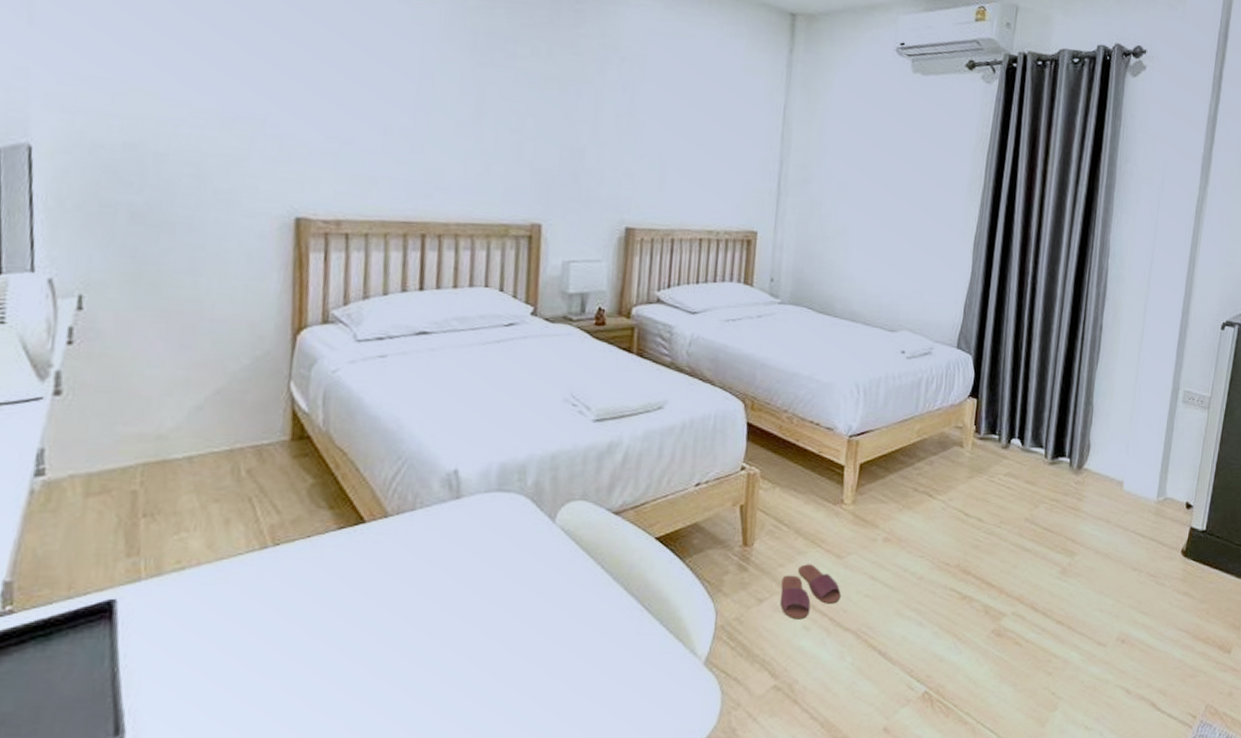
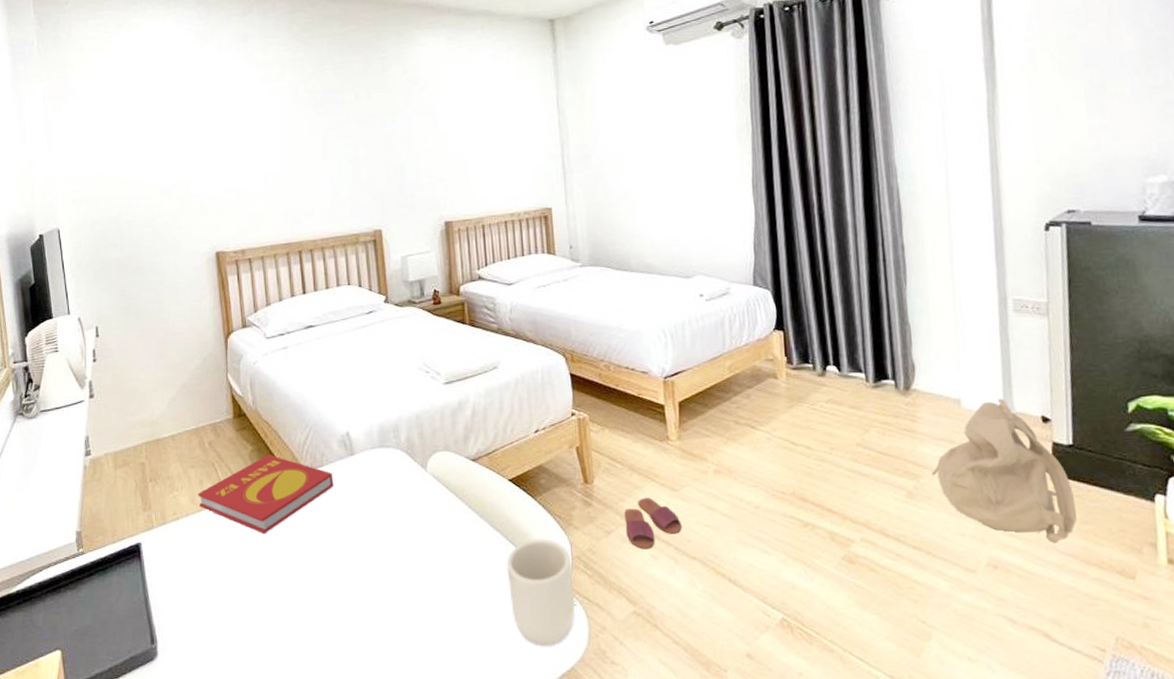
book: none [220,491,428,591] -> present [198,454,334,534]
mug: none [635,606,714,726] -> present [506,538,575,646]
backpack: none [1086,484,1198,620] -> present [932,399,1077,543]

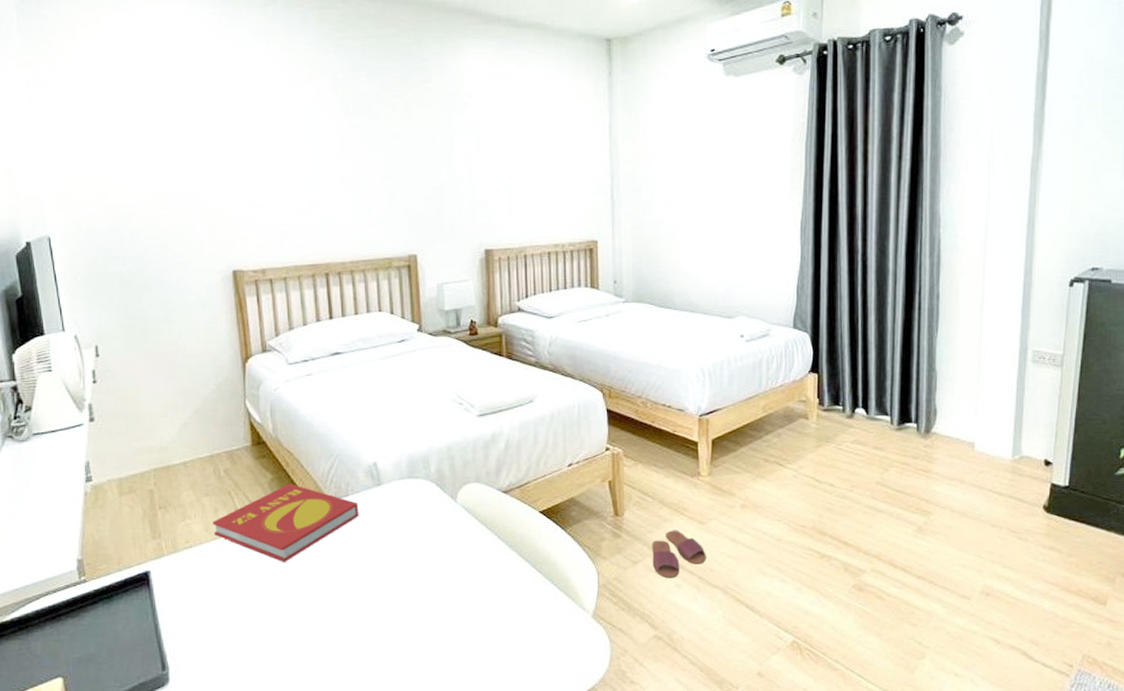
mug: present [506,538,575,646] -> none [533,568,599,668]
backpack: present [932,399,1077,543] -> none [941,443,1063,574]

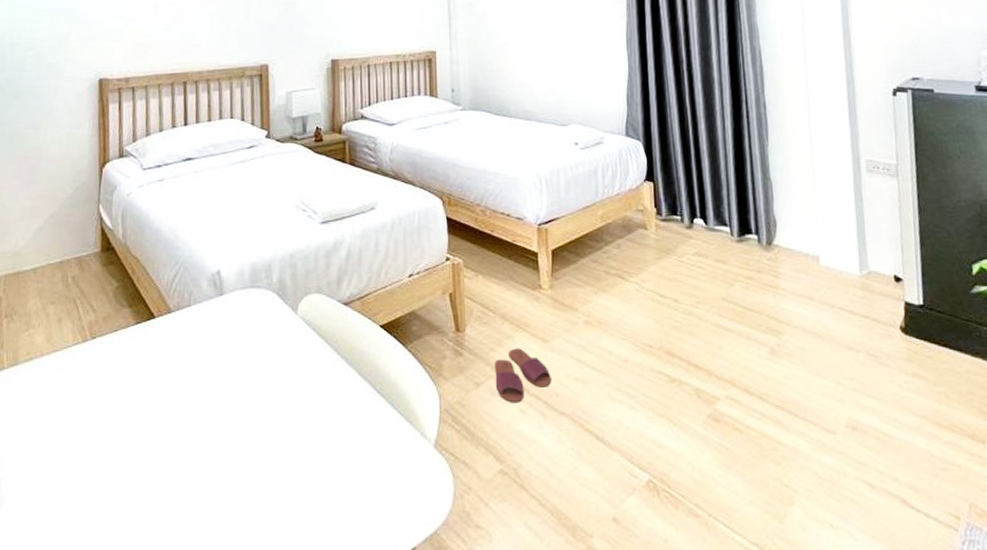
book: present [213,483,359,562] -> none [55,292,200,378]

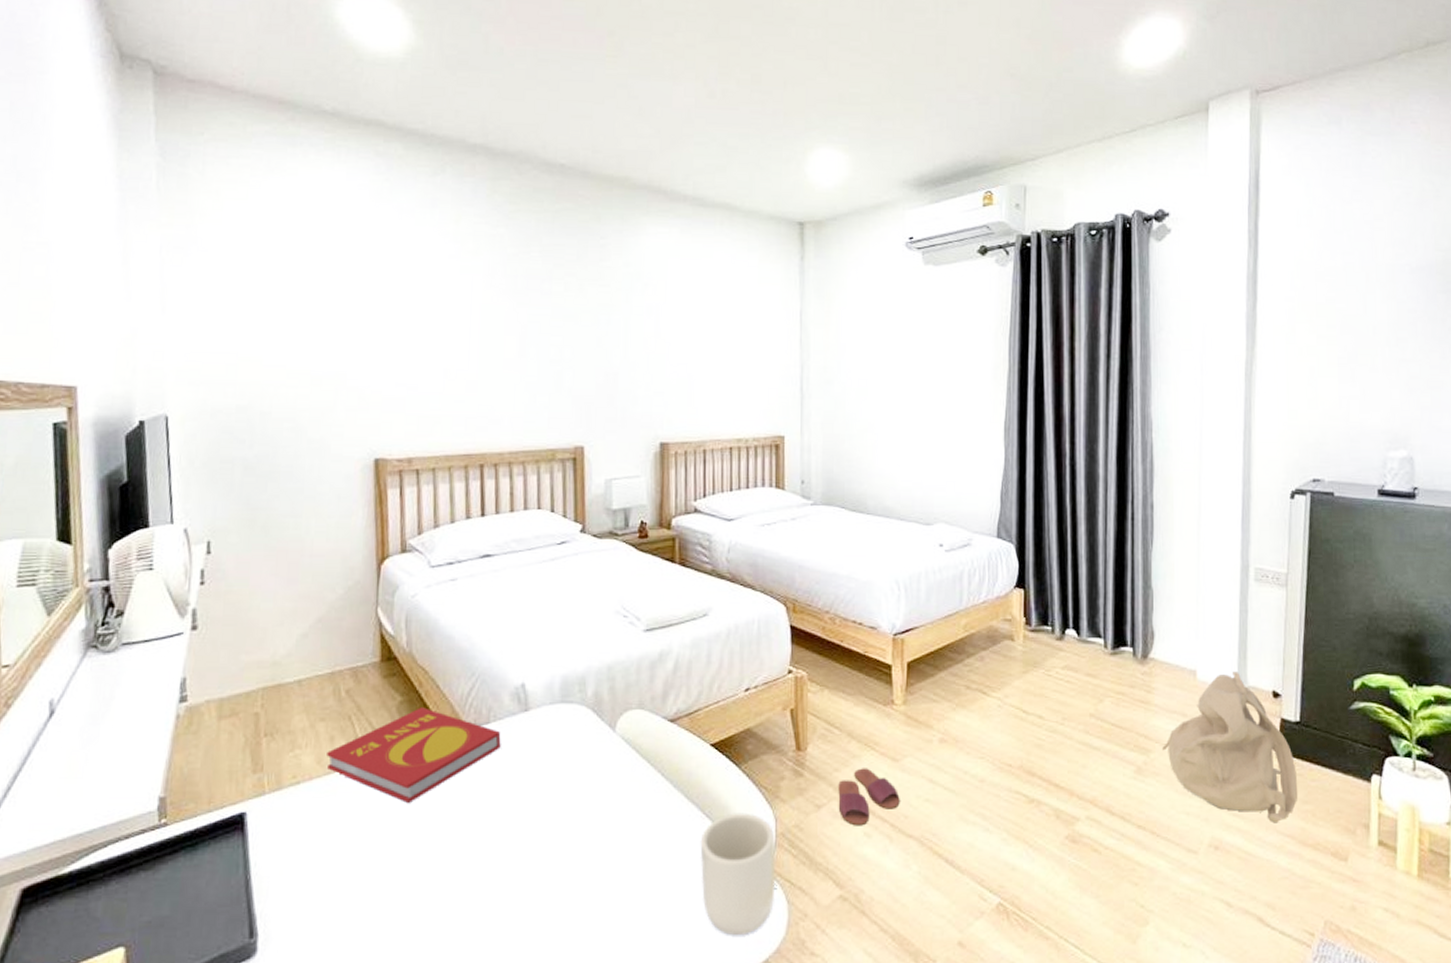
book: none [55,292,200,378] -> present [327,707,501,803]
mug: none [373,389,441,508] -> present [700,813,776,936]
backpack: none [793,257,929,405] -> present [1162,672,1297,824]

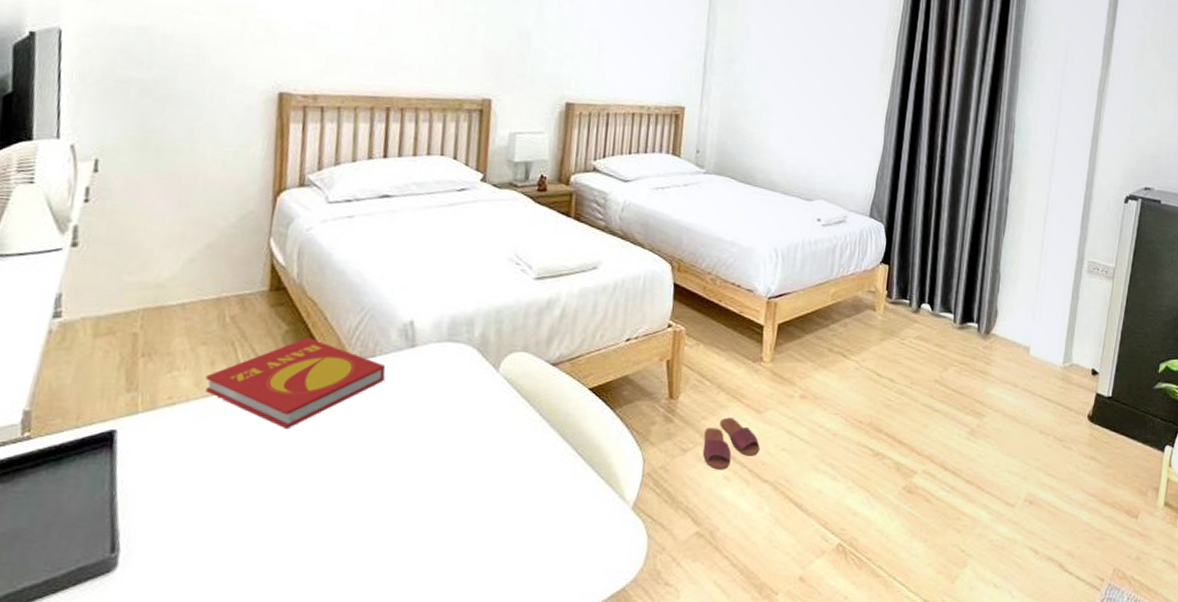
mug: present [700,813,776,936] -> none [568,453,641,566]
backpack: present [1162,672,1297,824] -> none [994,350,1104,484]

